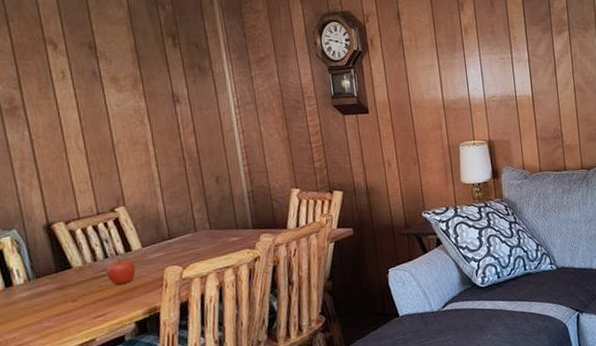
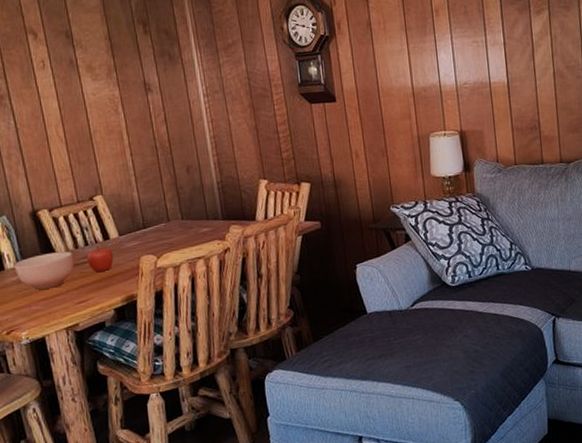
bowl: none [23,264,92,305] -> present [13,251,74,290]

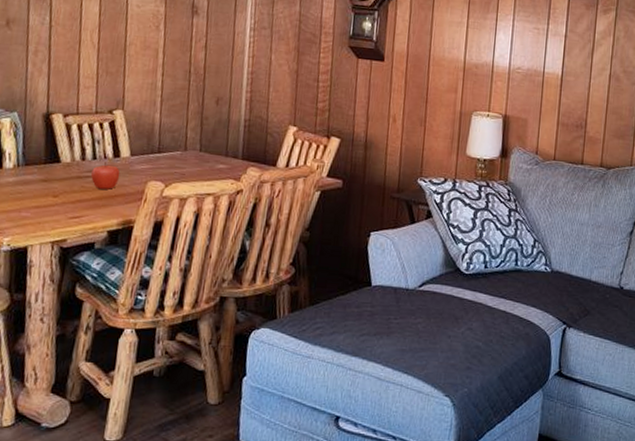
bowl: present [13,251,74,290] -> none [12,159,79,197]

